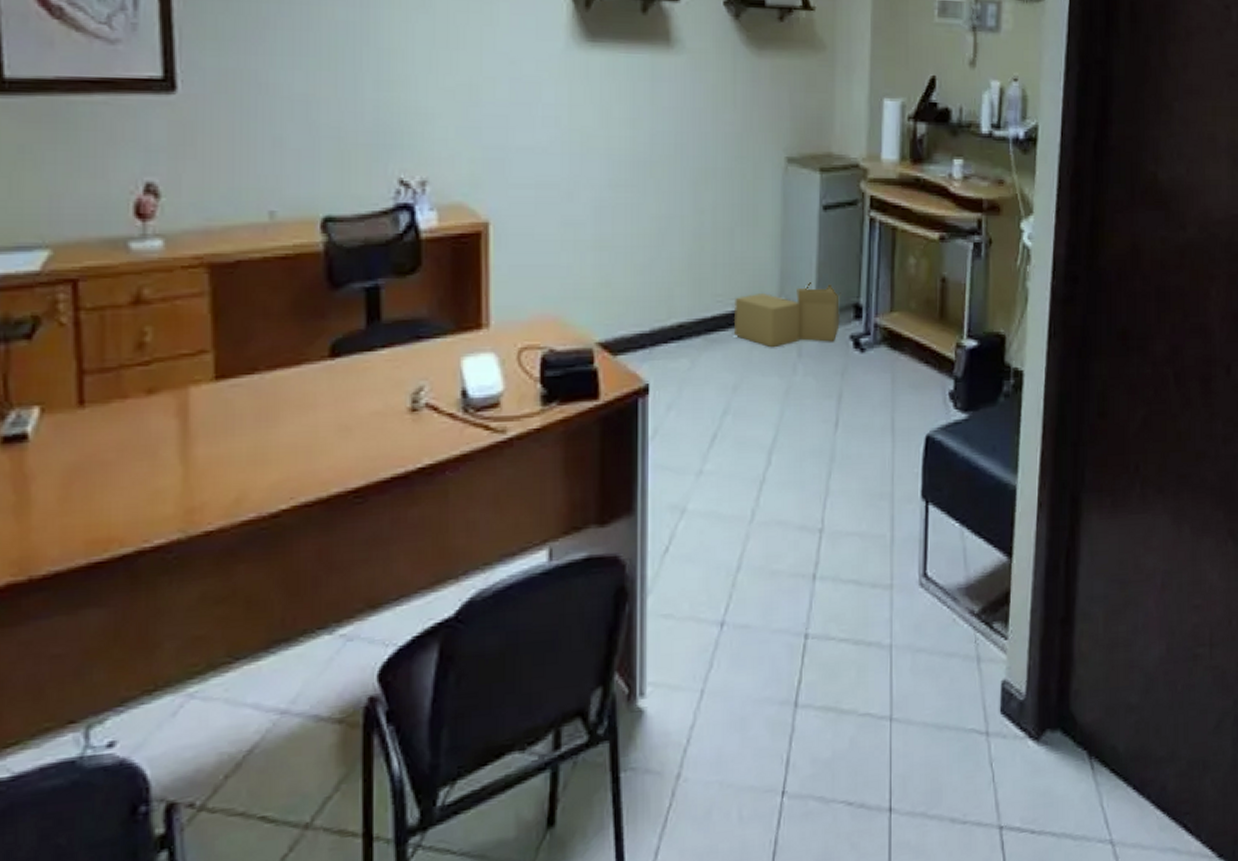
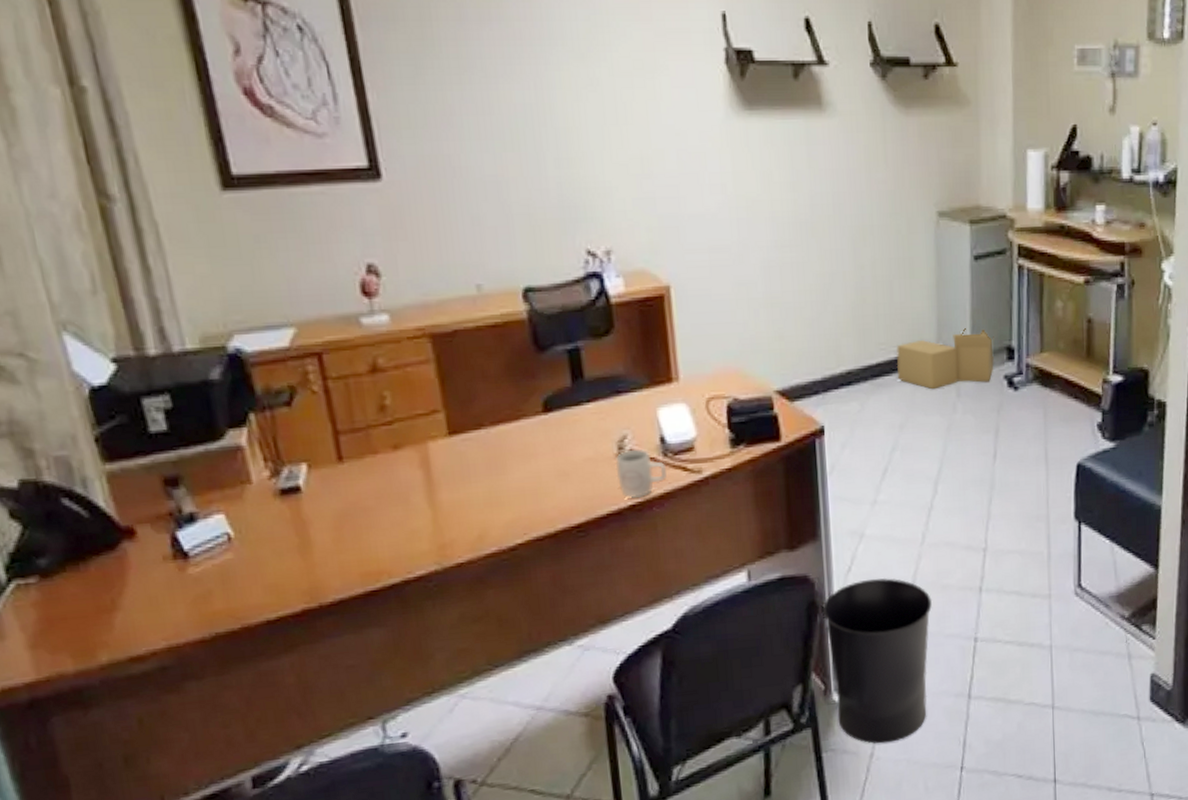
mug: none [406,403,465,461] -> present [615,449,667,500]
waste bin: none [634,560,760,762] -> present [823,577,933,744]

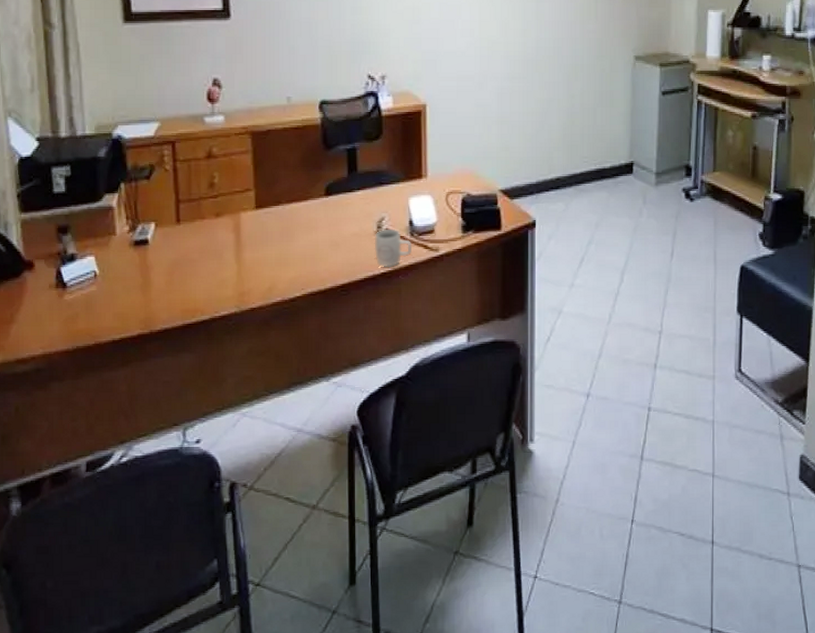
waste bin: present [823,577,933,744] -> none [526,348,615,491]
cardboard box: present [896,328,994,390] -> none [596,149,676,197]

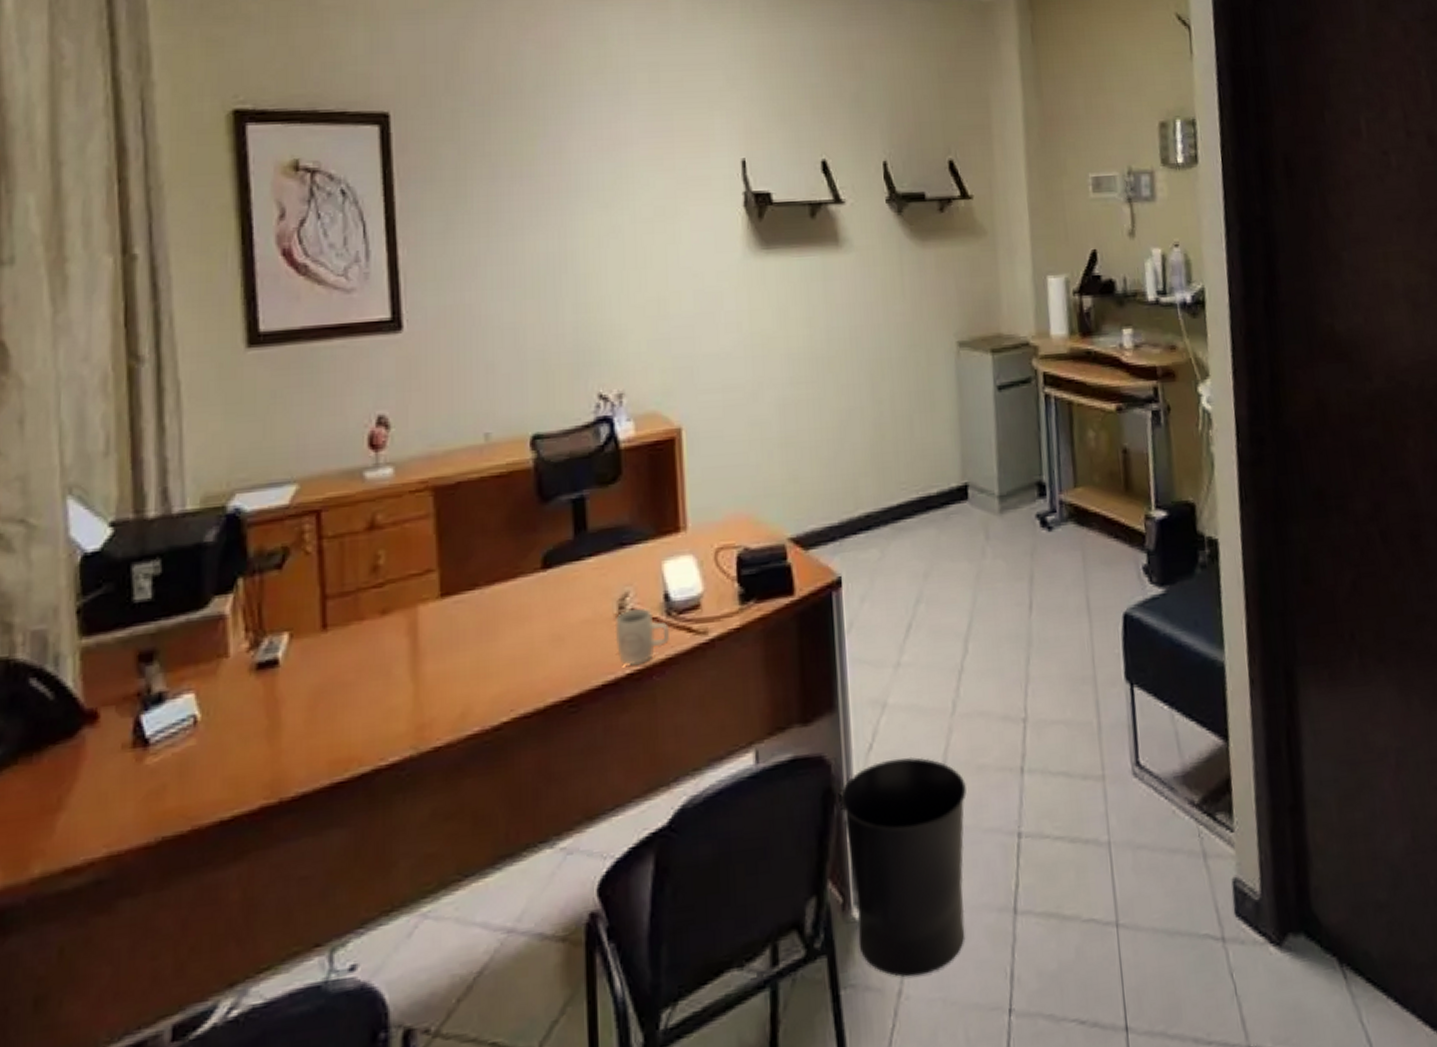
waste bin: none [526,348,615,491] -> present [841,756,967,977]

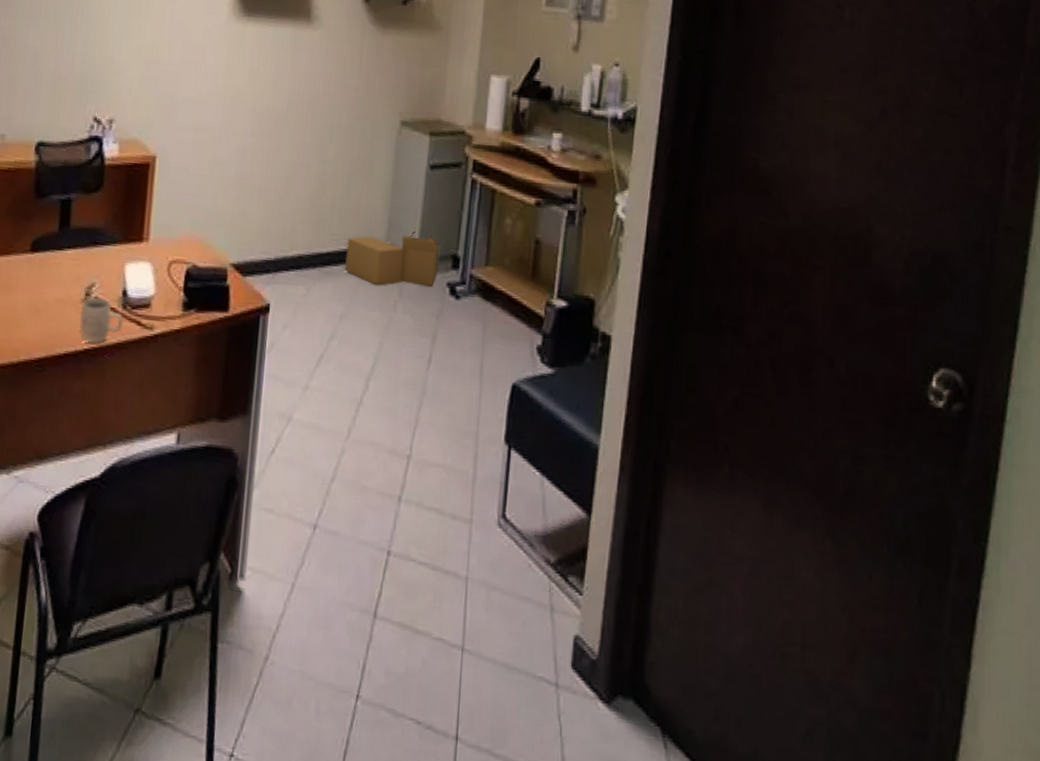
waste bin: present [841,756,967,977] -> none [238,464,350,649]
cardboard box: none [918,463,1025,532] -> present [345,231,441,287]

